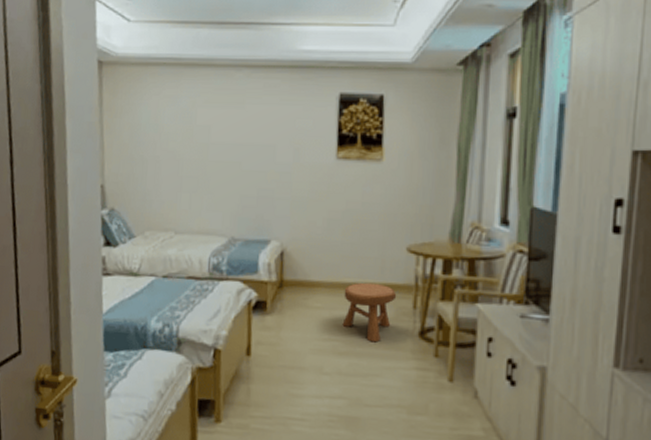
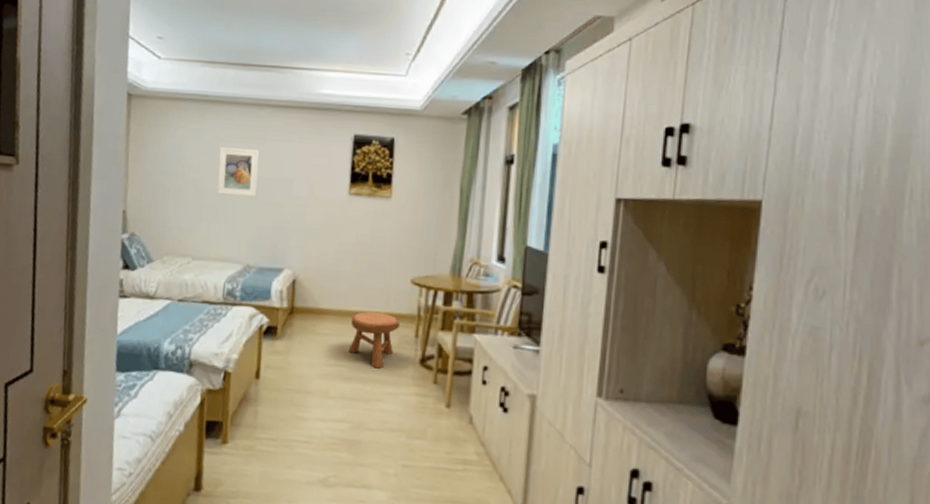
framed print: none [196,114,240,165] -> present [217,147,259,197]

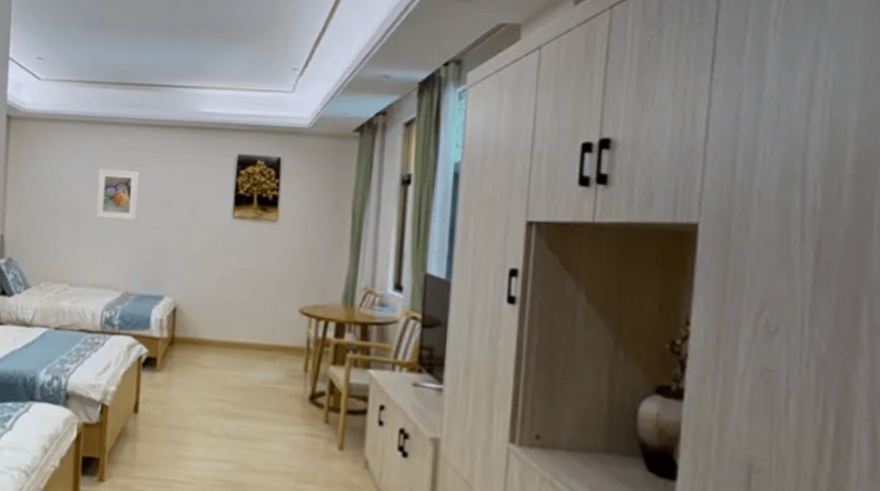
stool: present [348,311,401,369] -> none [232,343,288,405]

